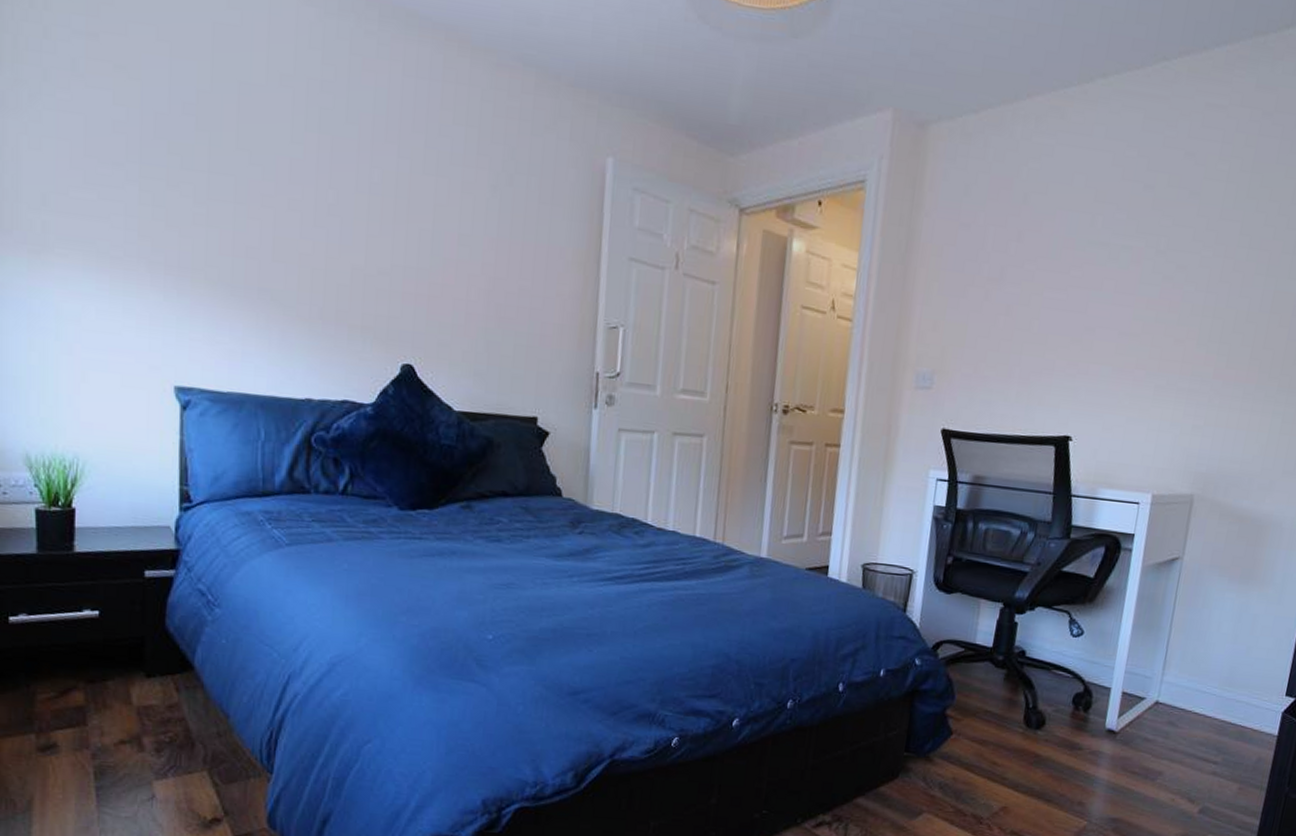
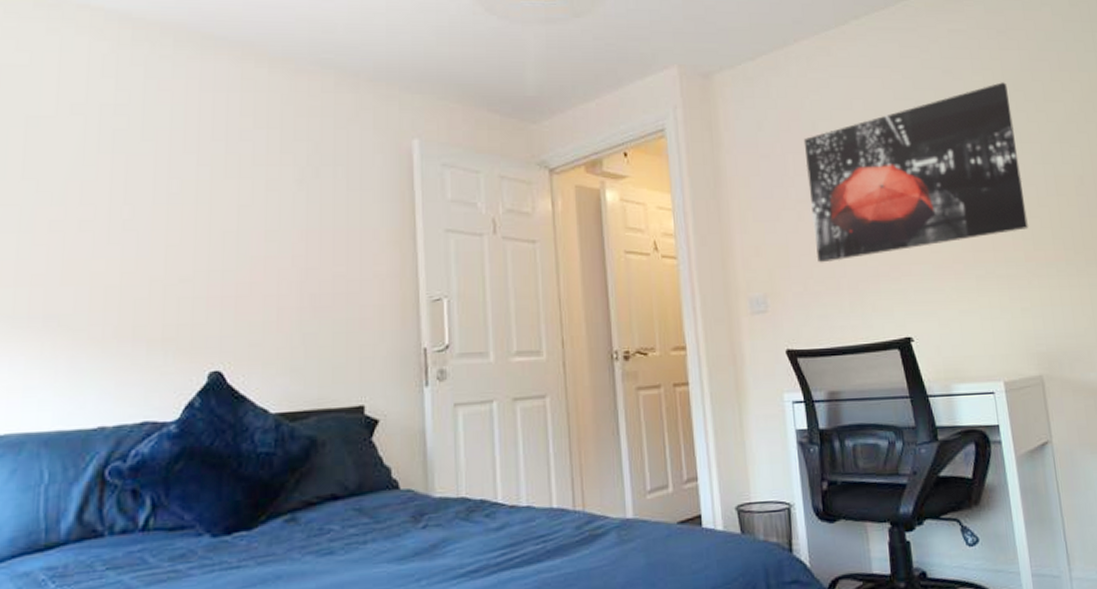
wall art: none [994,175,1254,348] -> present [803,82,1028,263]

